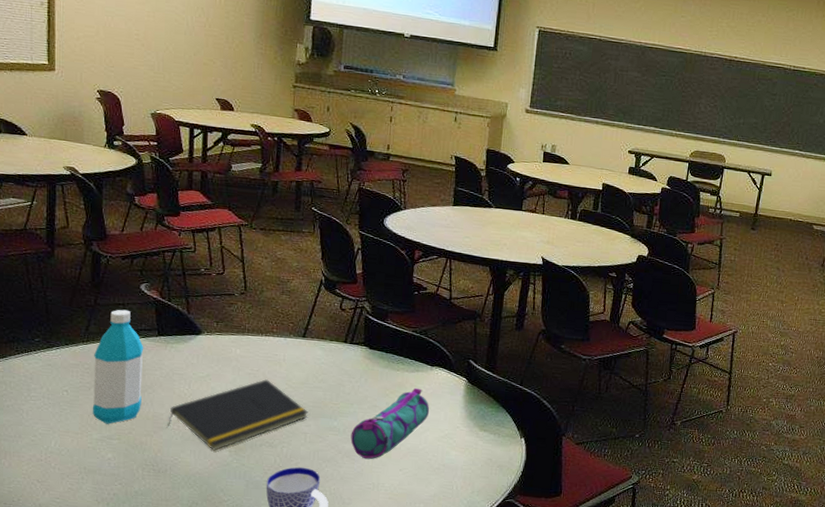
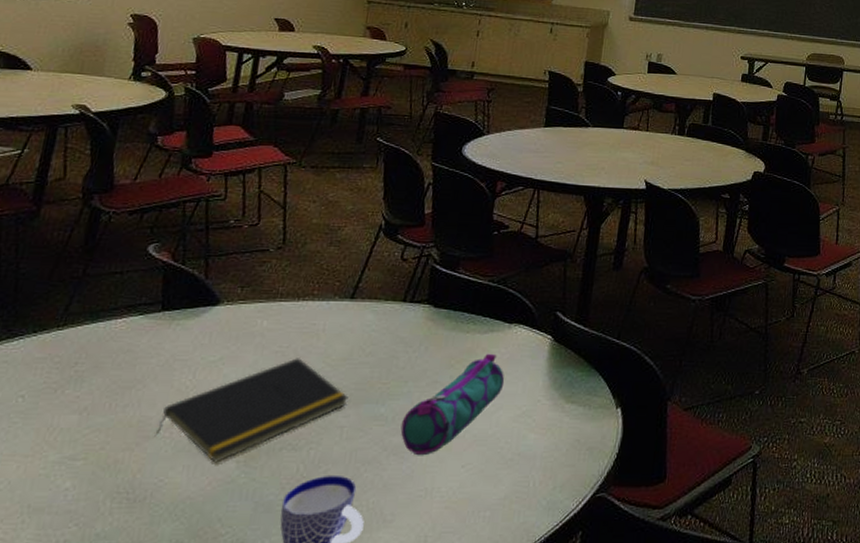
water bottle: present [92,309,144,424] -> none [53,279,141,439]

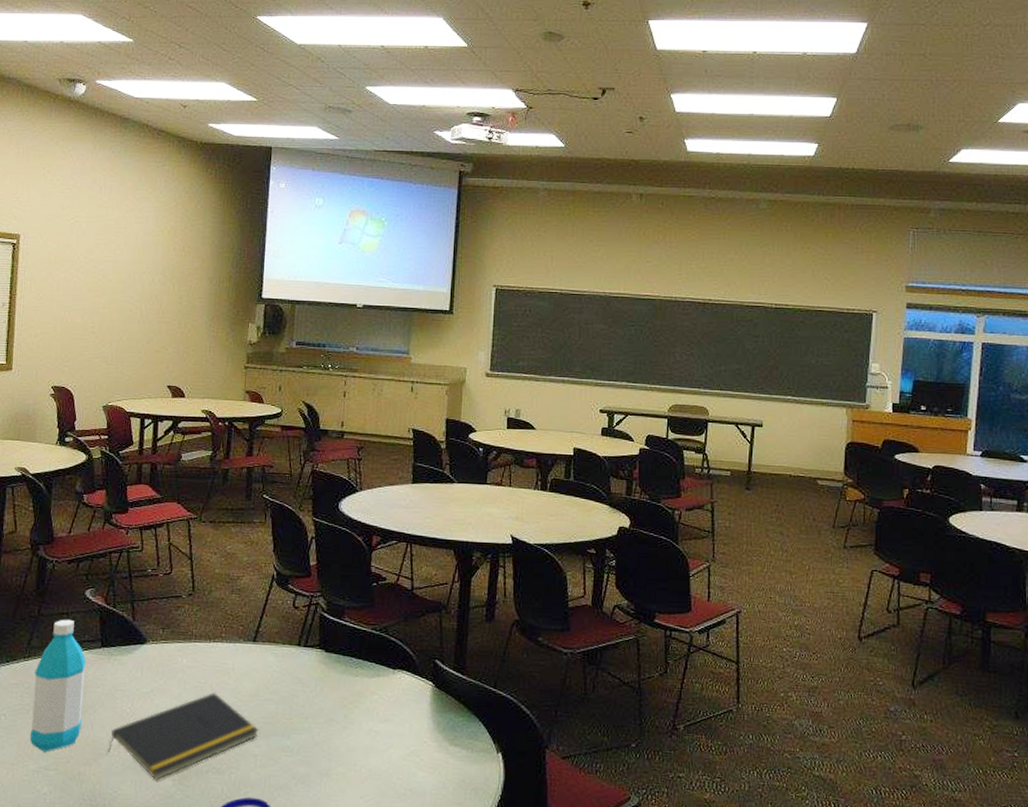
water bottle: none [53,279,141,439] -> present [29,619,87,752]
pencil case: present [400,353,505,456] -> none [305,695,393,786]

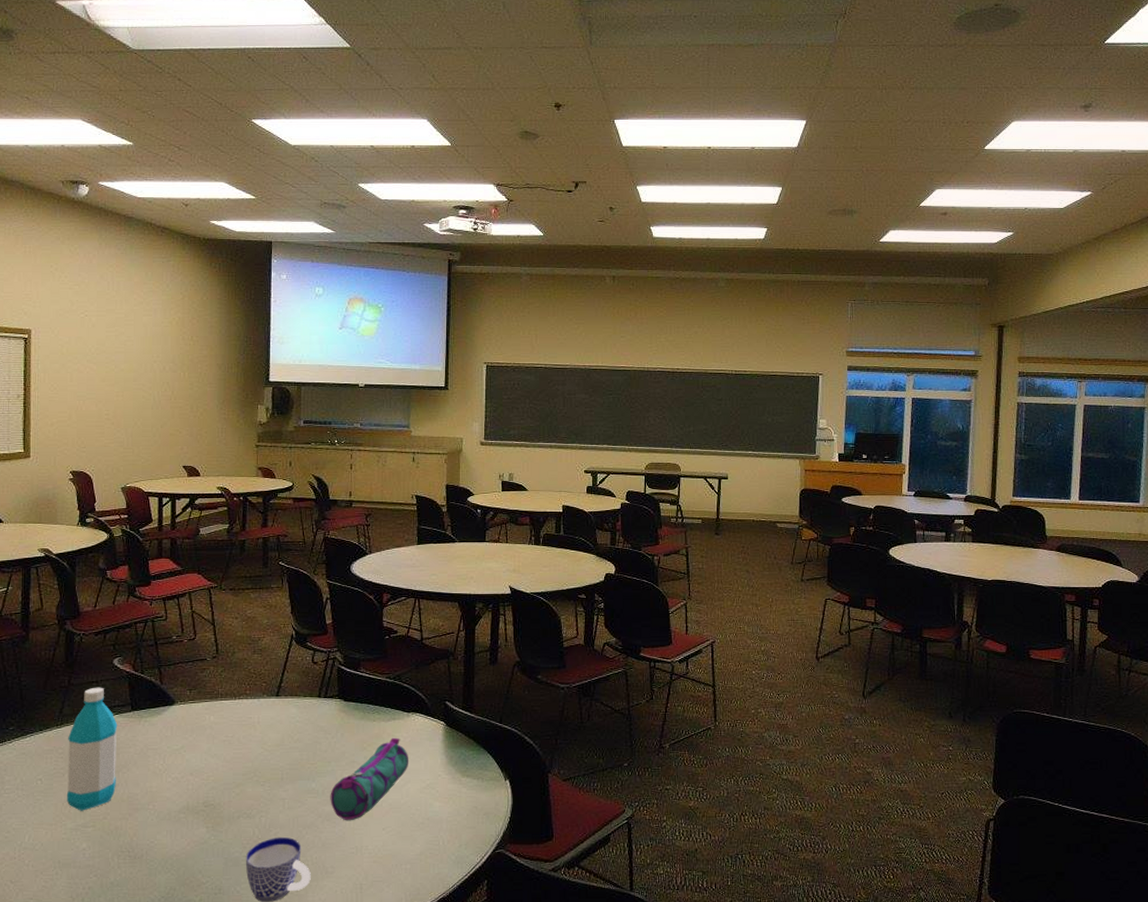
notepad: present [108,693,259,780] -> none [143,745,286,828]
pencil case: none [305,695,393,786] -> present [330,737,409,821]

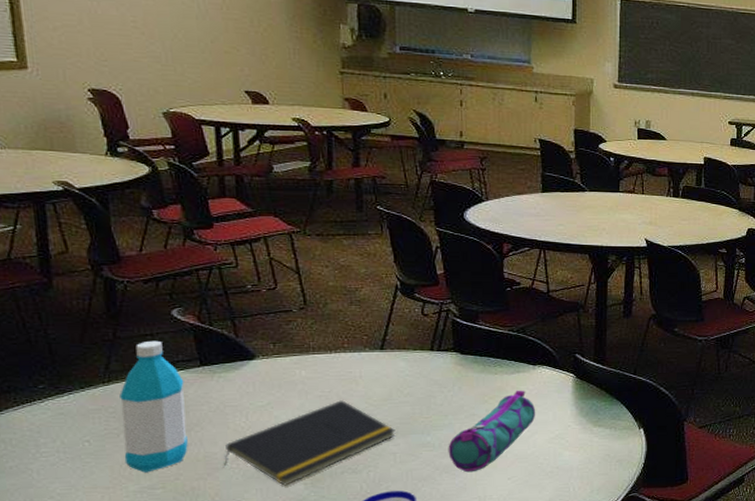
notepad: none [143,745,286,828] -> present [224,400,396,486]

